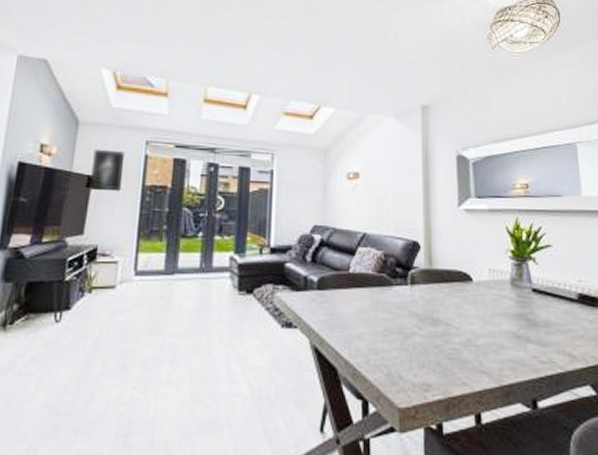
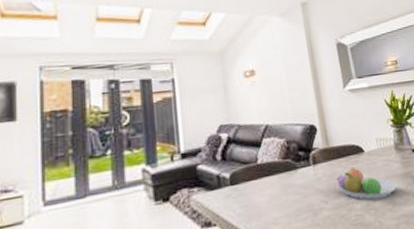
fruit bowl: none [435,295,507,336] -> present [336,167,397,200]

